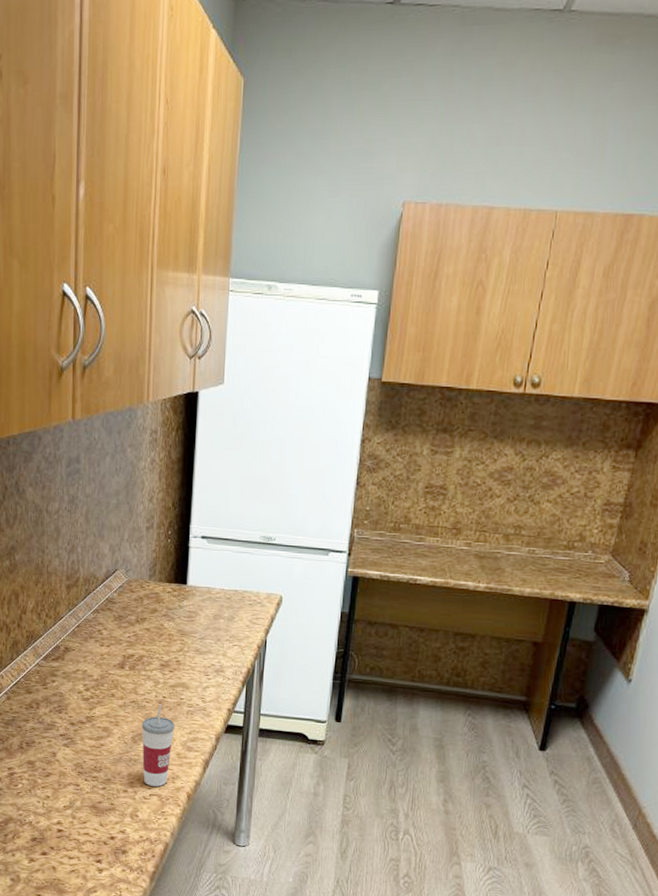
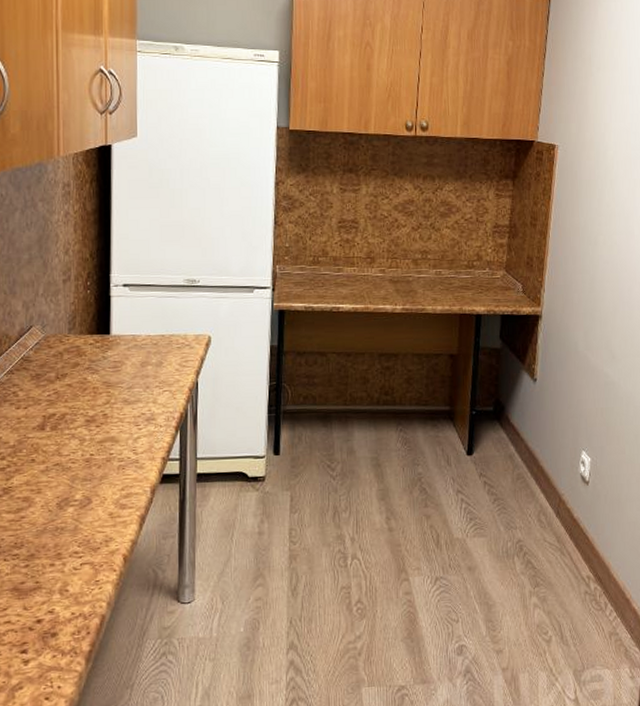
cup: present [141,704,175,787] -> none [67,462,106,554]

